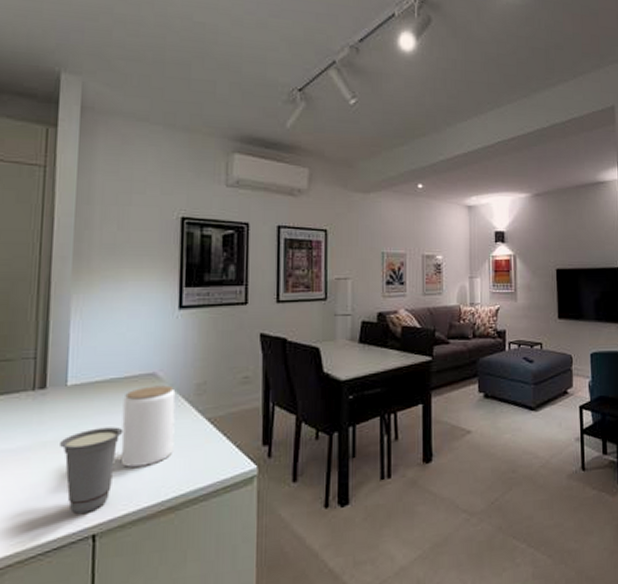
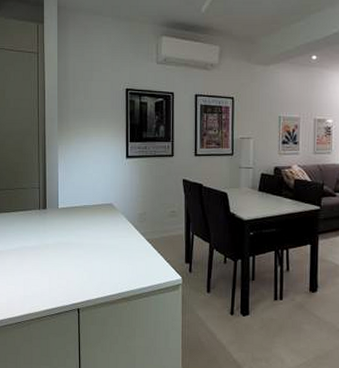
cup: present [58,427,123,514] -> none [55,238,93,294]
jar: present [120,385,176,467] -> none [92,212,126,268]

